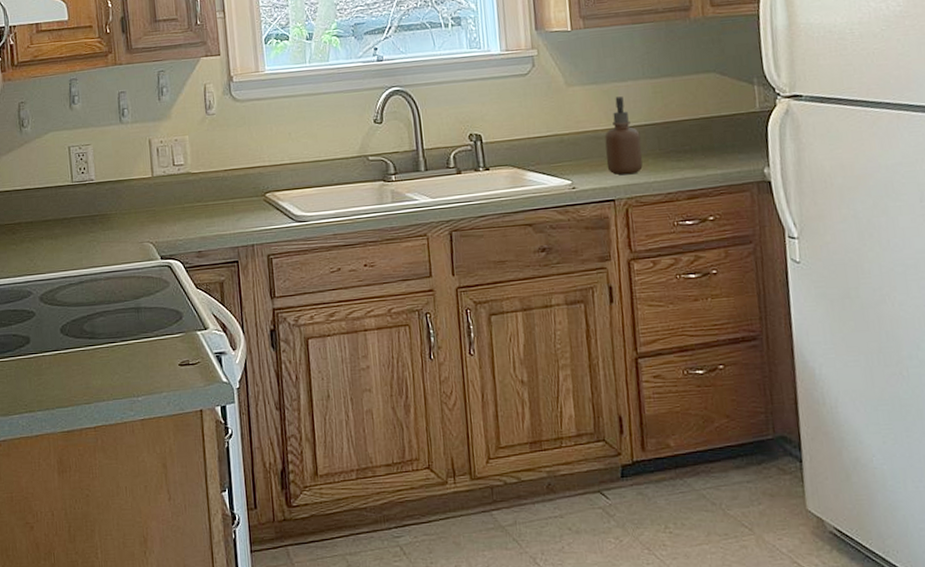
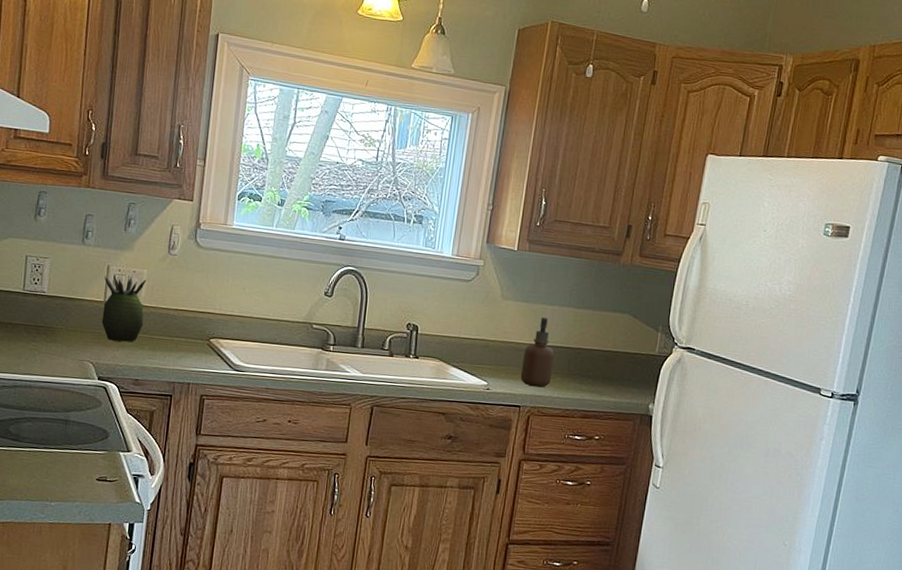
succulent plant: none [147,145,196,216] -> present [101,276,147,342]

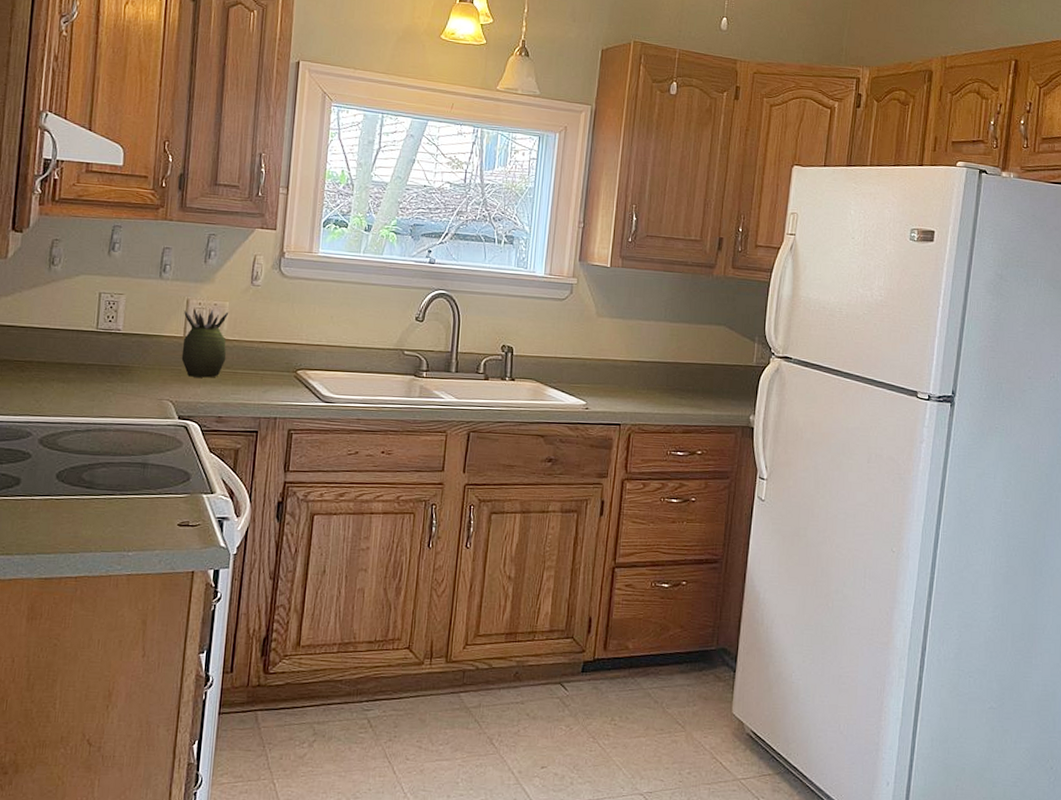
soap dispenser: present [520,317,555,388] -> none [619,333,653,404]

